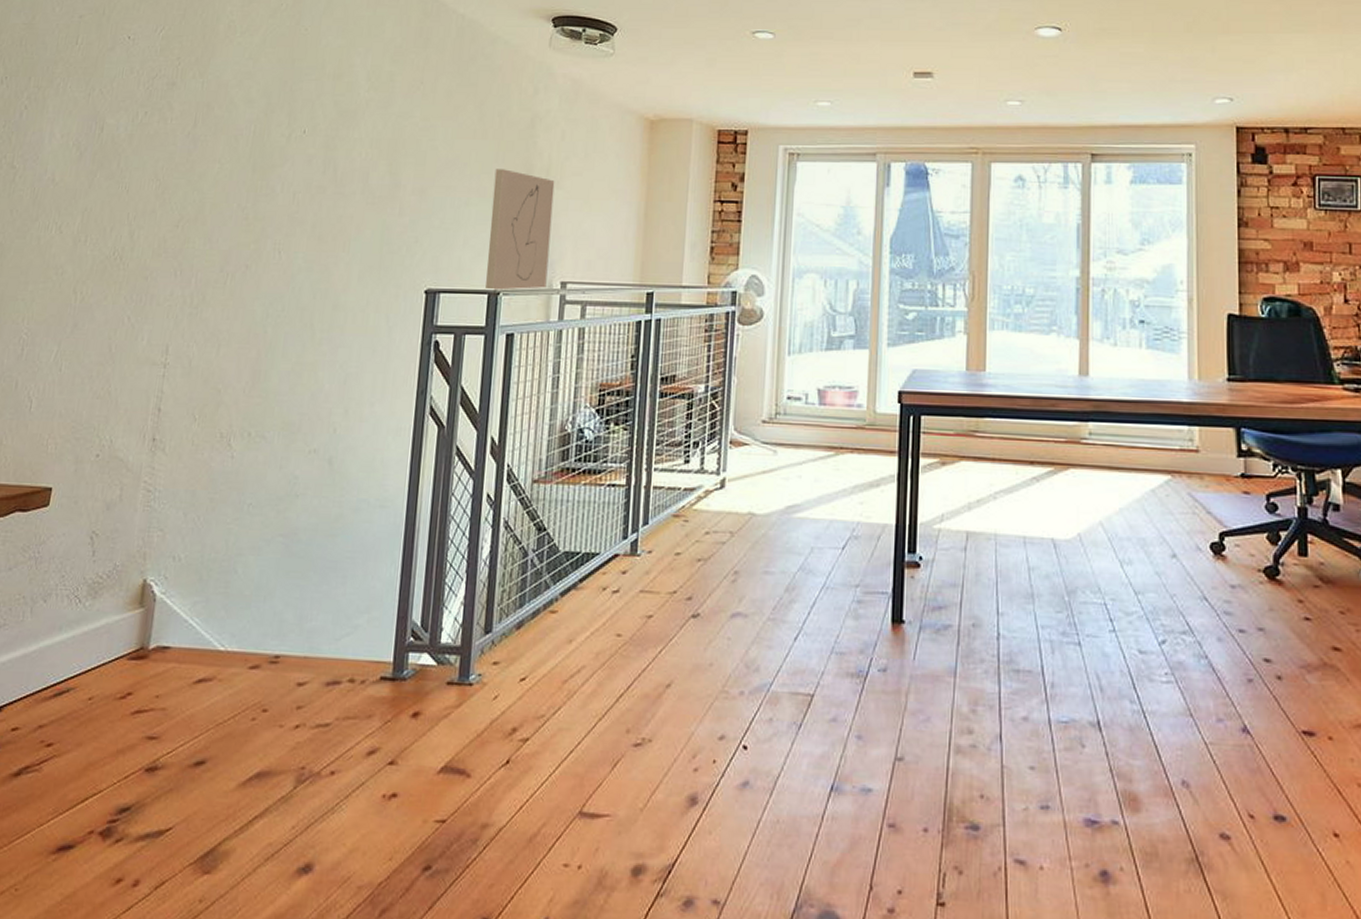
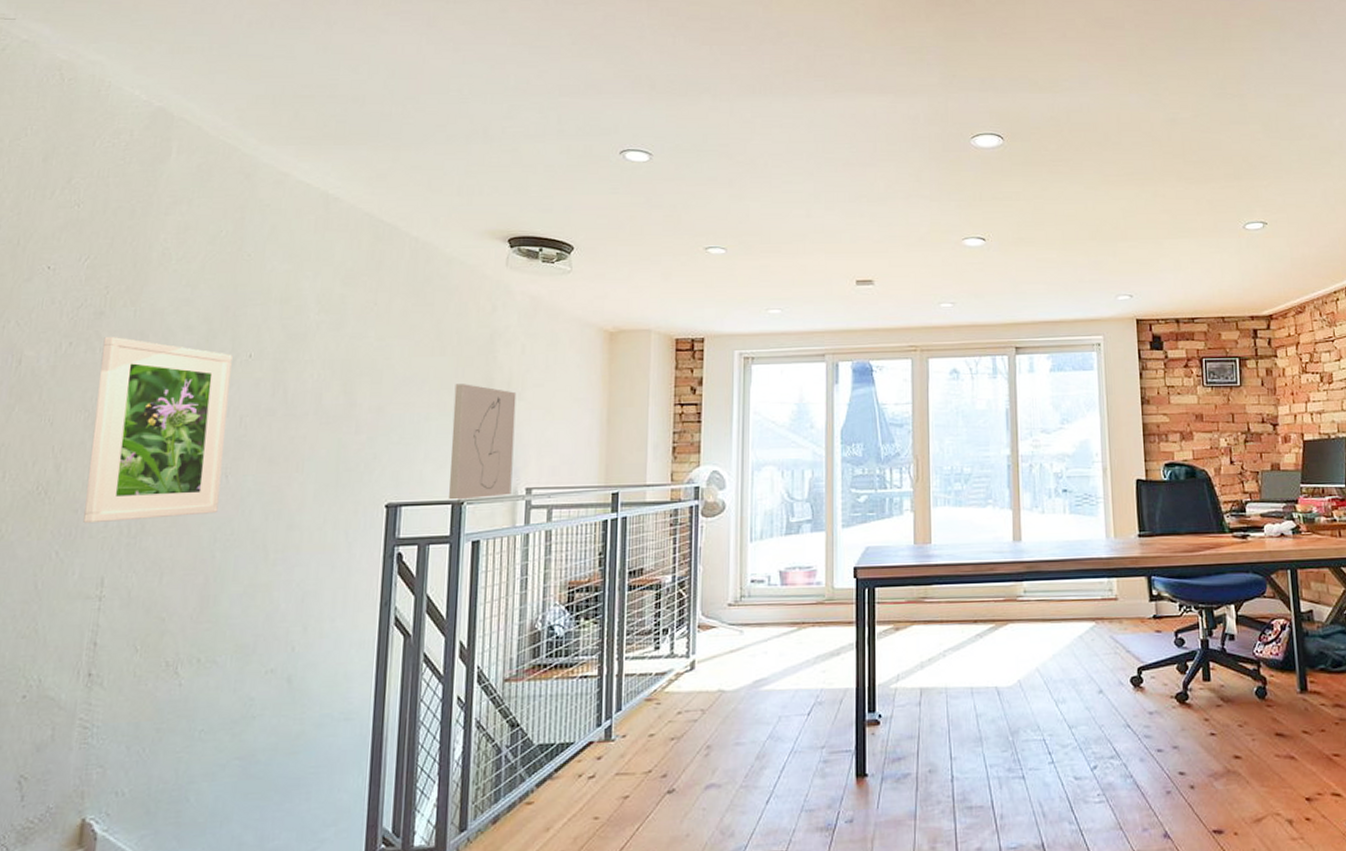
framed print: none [152,108,288,292] -> present [83,337,233,524]

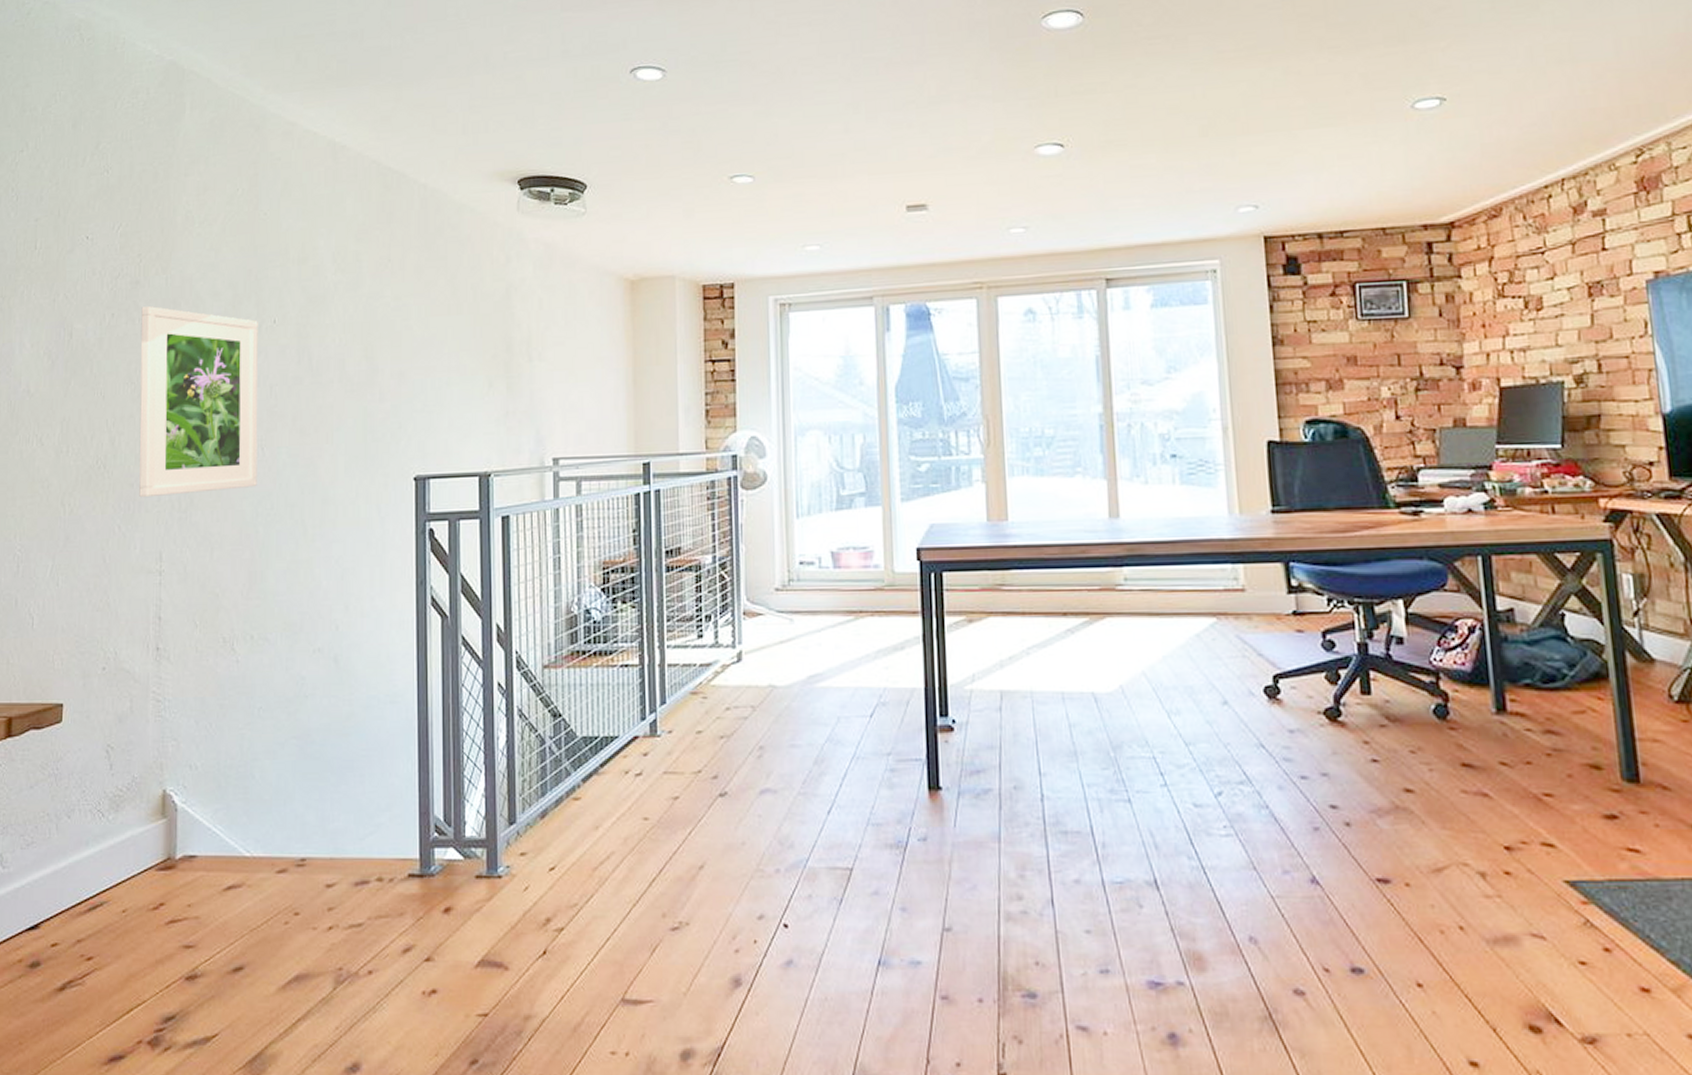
wall art: present [449,384,517,500] -> none [474,344,538,472]

